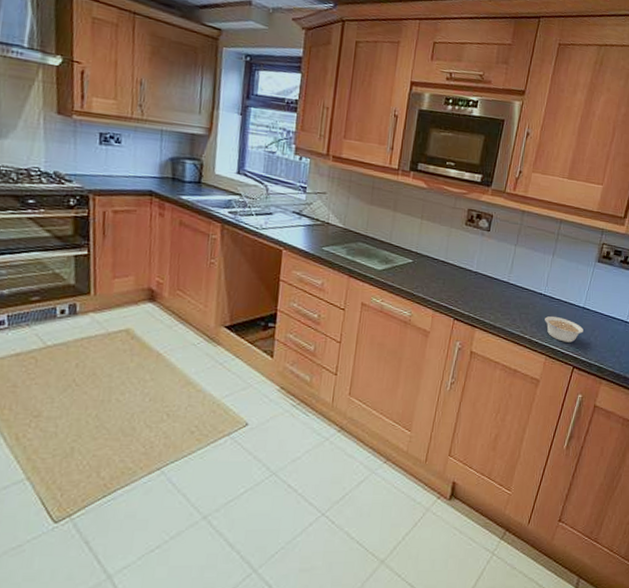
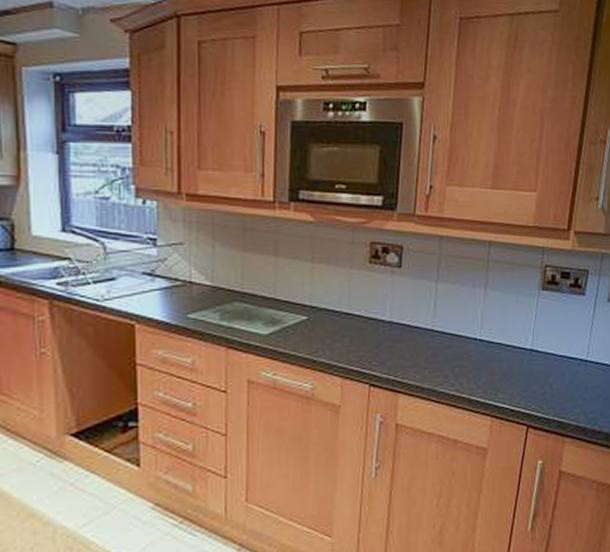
legume: present [545,316,583,343] -> none [484,366,535,397]

